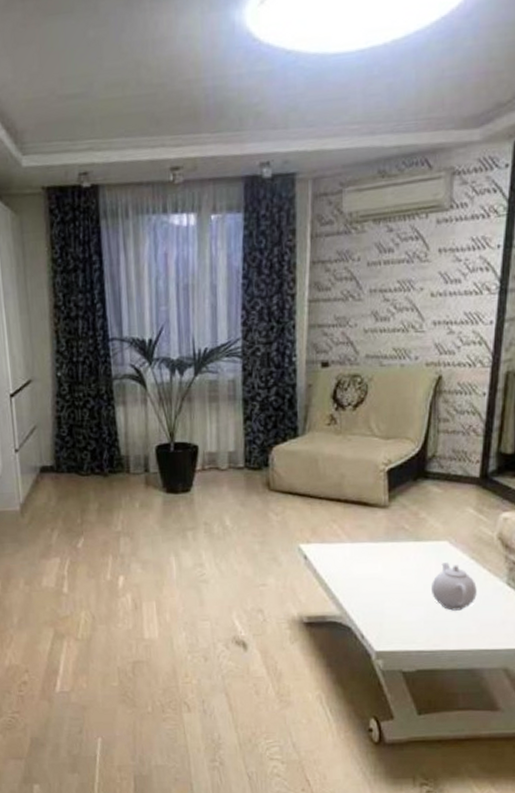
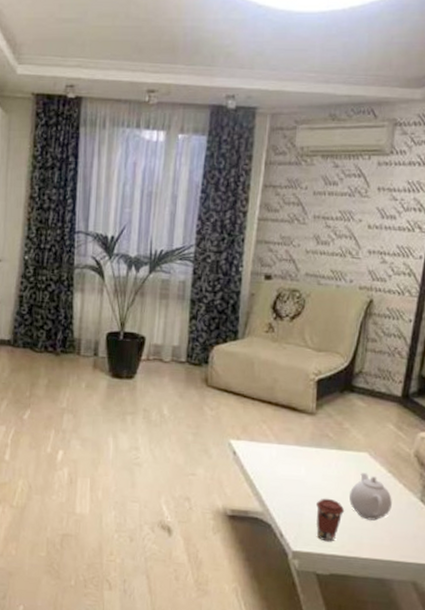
coffee cup: none [397,593,428,638] -> present [316,498,345,542]

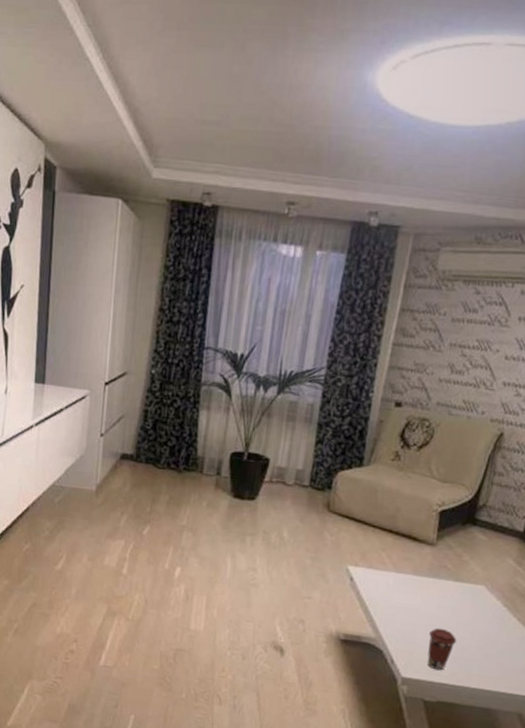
teapot: present [349,473,392,521] -> none [462,605,505,652]

